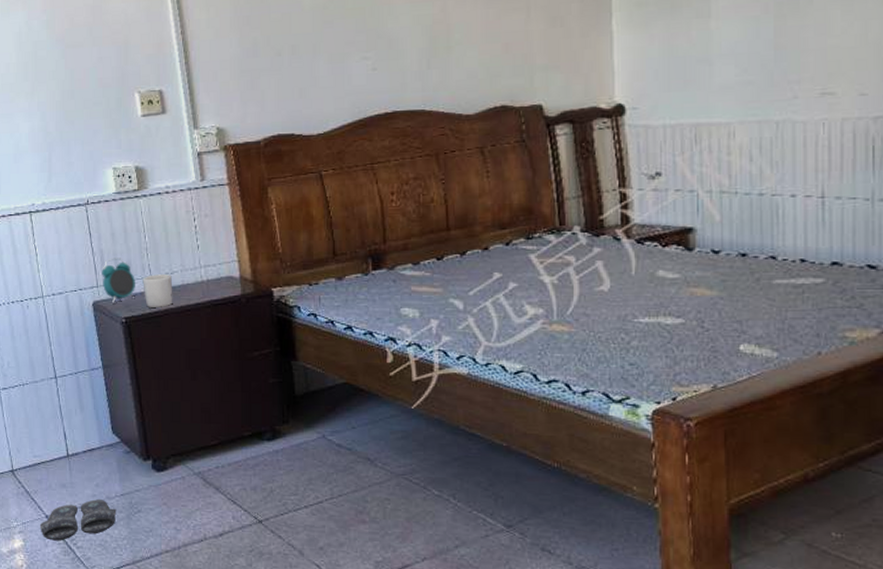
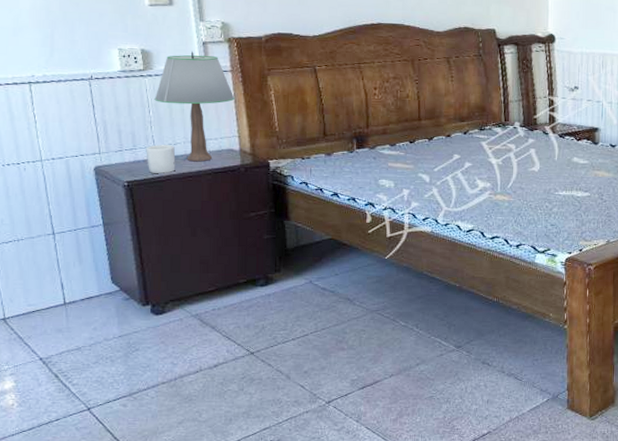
slippers: present [39,499,117,541] -> none [33,341,114,380]
alarm clock: present [102,258,135,303] -> none [104,128,138,169]
table lamp: none [150,164,233,293] -> present [154,51,235,162]

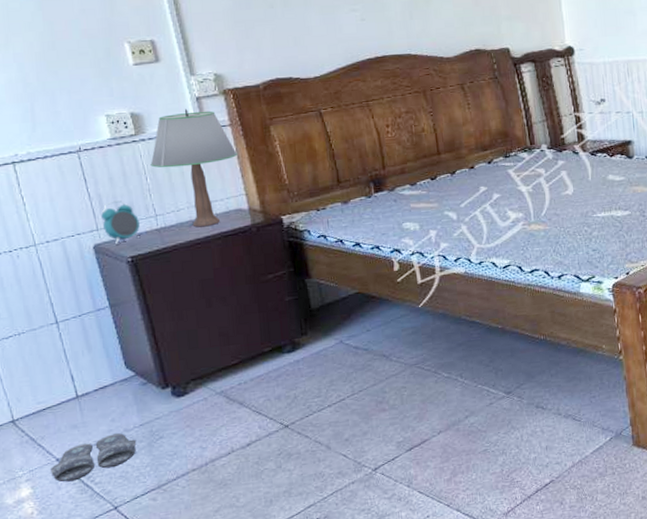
slippers: none [33,341,114,380] -> present [50,433,137,482]
alarm clock: none [104,128,138,169] -> present [101,200,141,244]
mug: present [146,145,176,174] -> none [147,212,182,245]

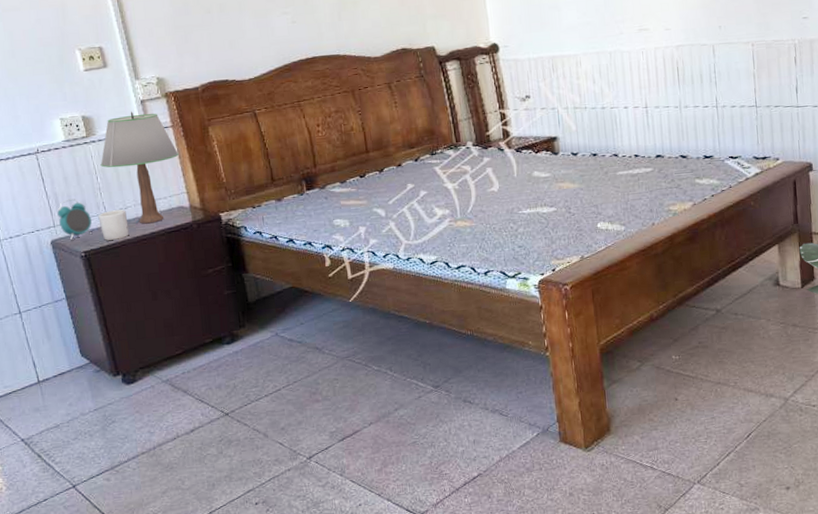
slippers: present [50,433,137,482] -> none [16,417,92,461]
mug: none [147,212,182,245] -> present [98,209,129,240]

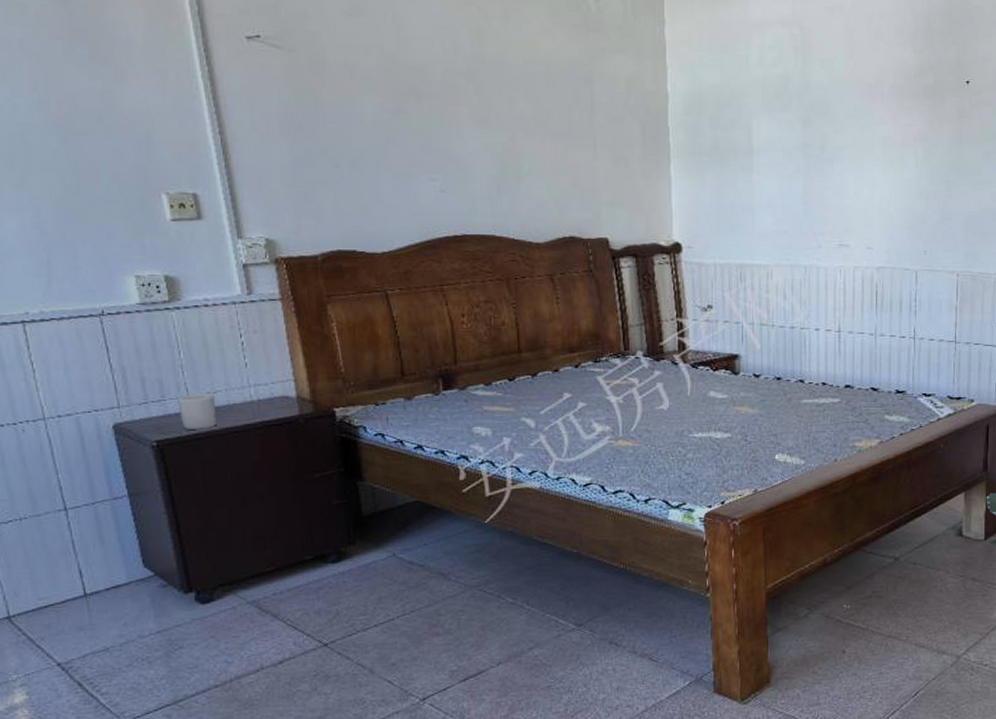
alarm clock: present [57,198,93,240] -> none [124,375,169,425]
table lamp: present [100,111,179,224] -> none [185,276,287,413]

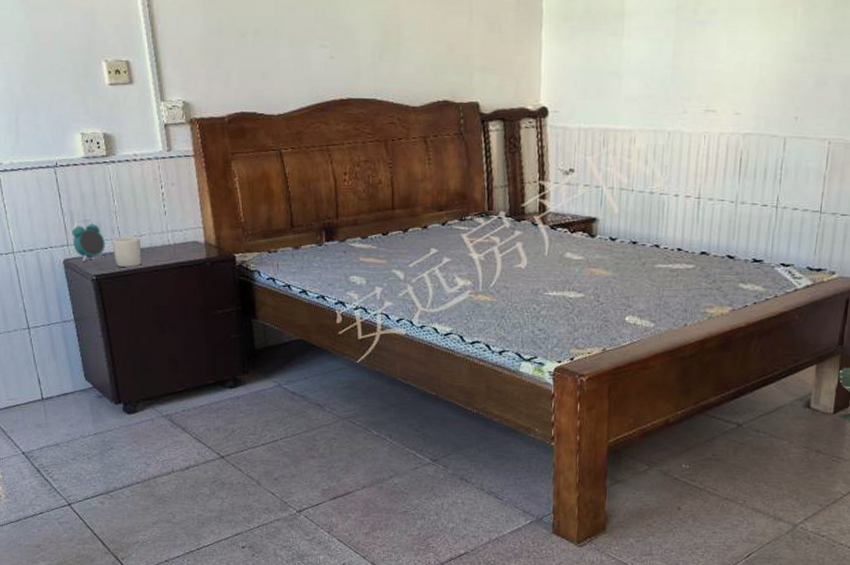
alarm clock: none [124,375,169,425] -> present [72,219,105,262]

